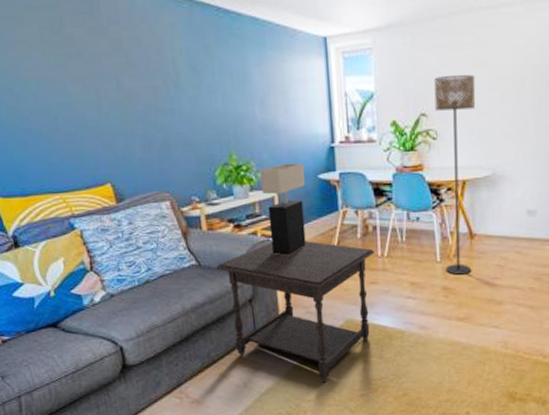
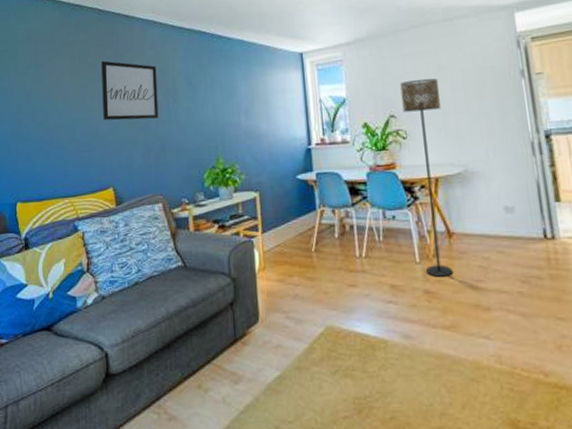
wall art: none [80,33,159,108] -> present [101,61,159,121]
side table: present [216,241,375,383] -> none [200,241,353,400]
table lamp: present [260,163,306,256] -> none [243,164,286,256]

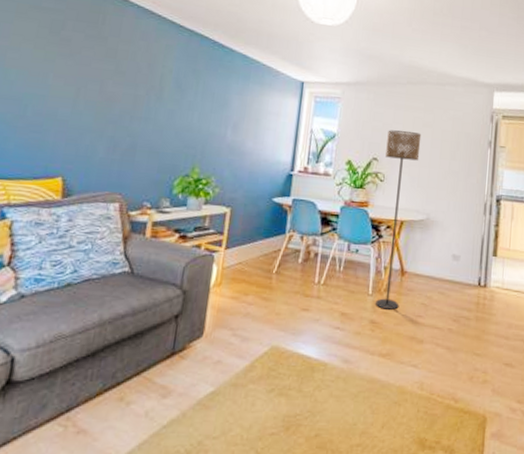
wall art: present [101,61,159,121] -> none [66,38,144,114]

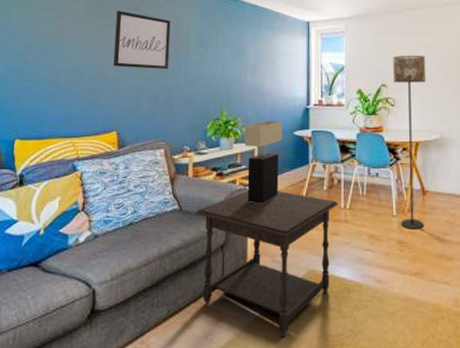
wall art: none [66,38,144,114] -> present [113,10,171,70]
side table: none [147,257,313,417] -> present [195,191,339,337]
table lamp: none [211,183,262,273] -> present [244,121,283,204]

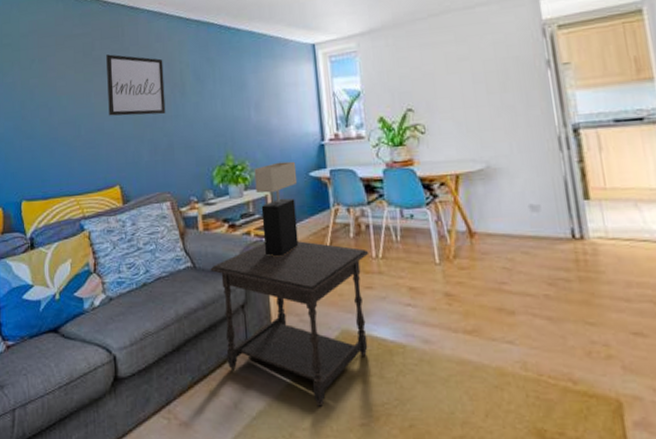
floor lamp: present [393,55,427,229] -> none [418,70,476,279]

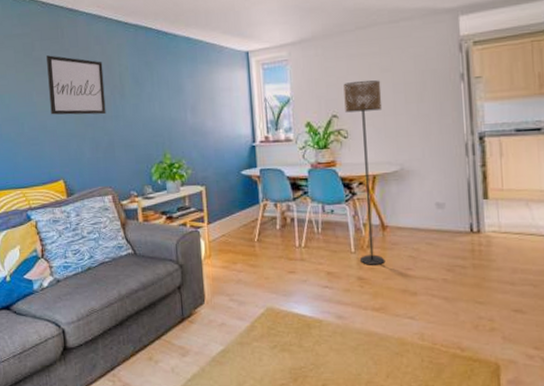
side table: present [210,241,369,407] -> none [149,231,293,370]
table lamp: present [254,161,299,257] -> none [190,160,230,245]
floor lamp: none [418,70,476,279] -> present [343,80,385,265]

